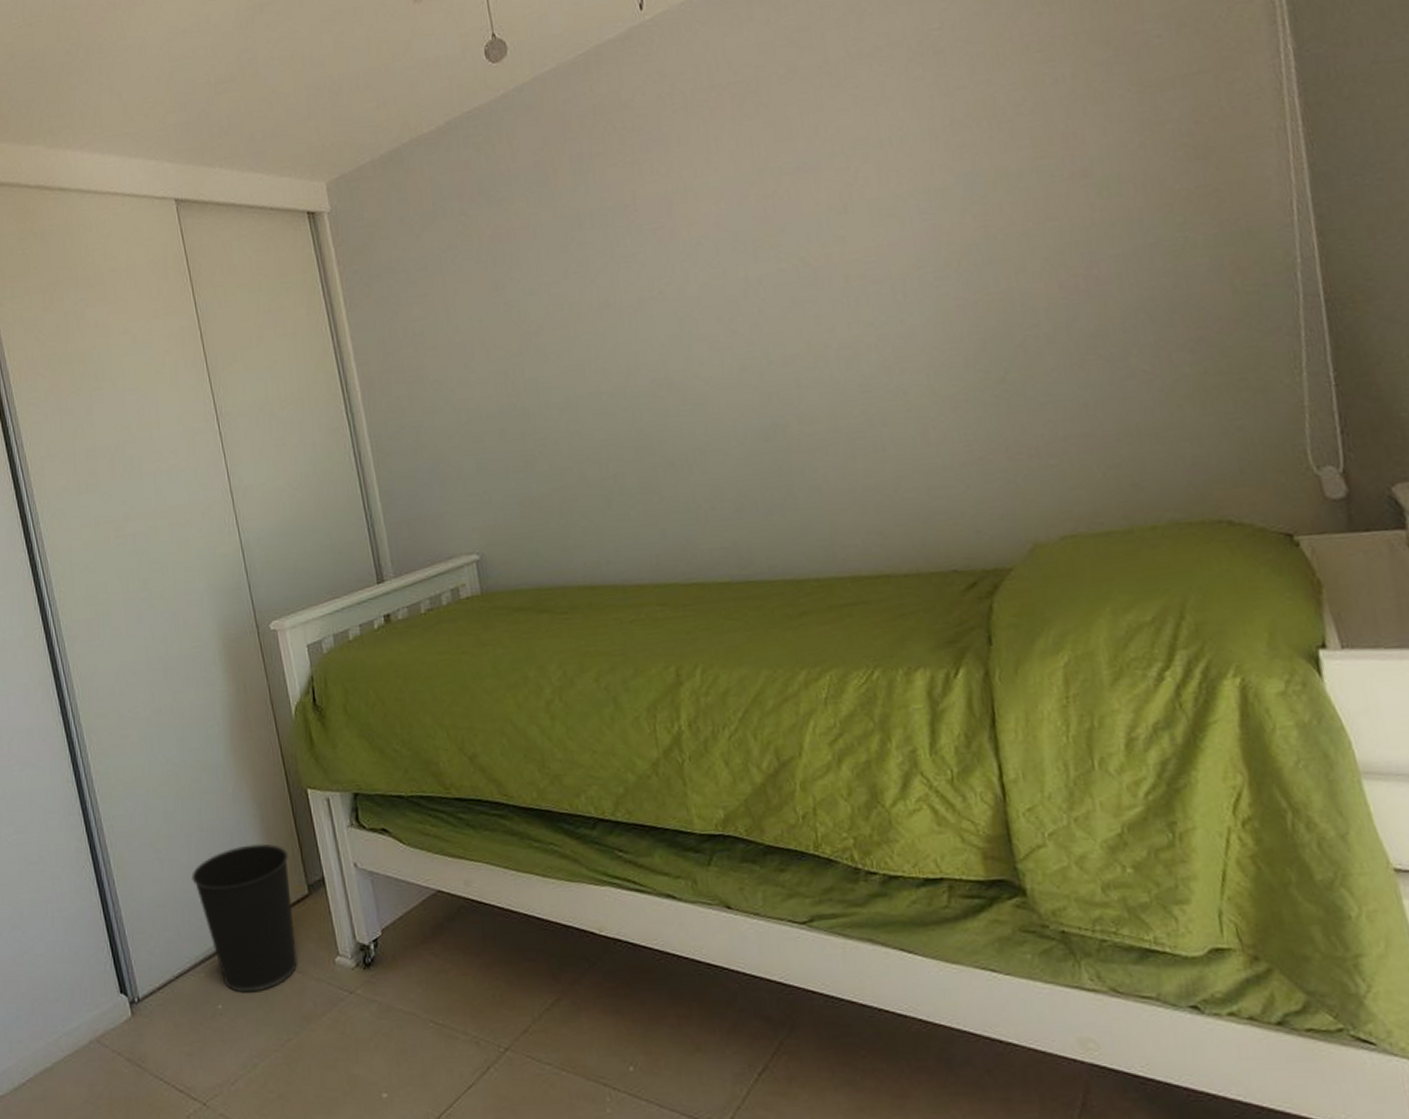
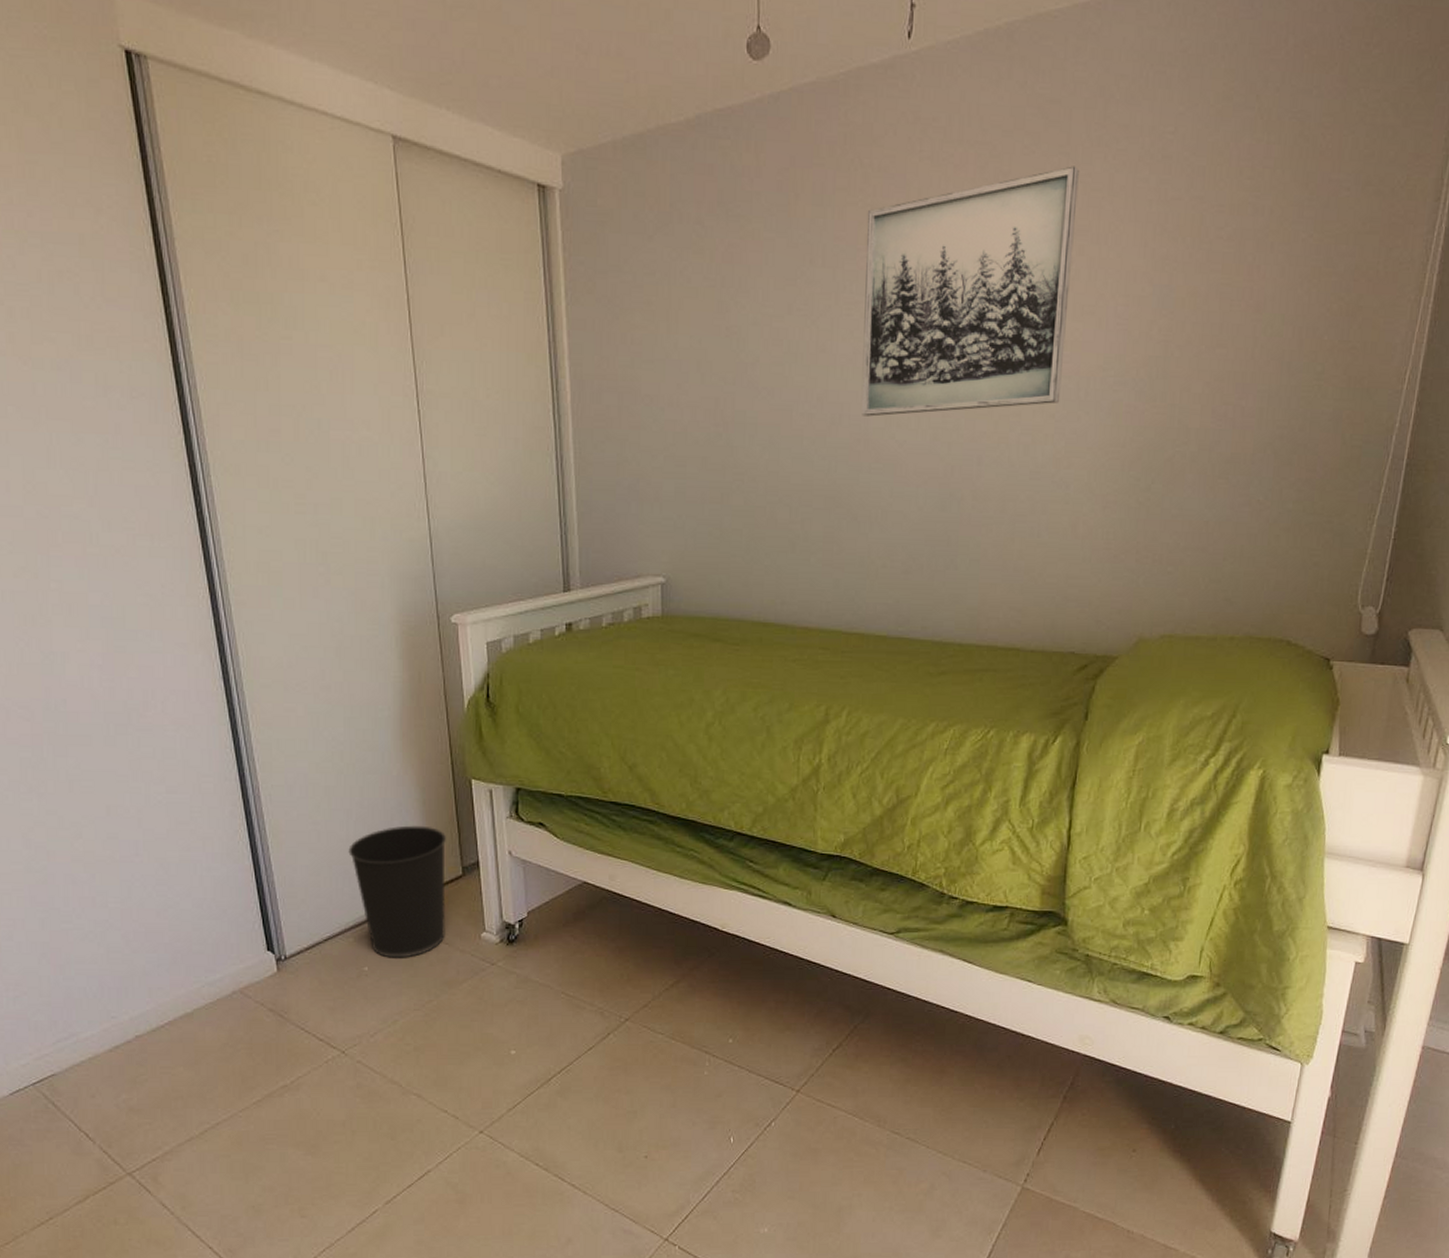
wall art: none [630,82,876,361] -> present [862,166,1079,417]

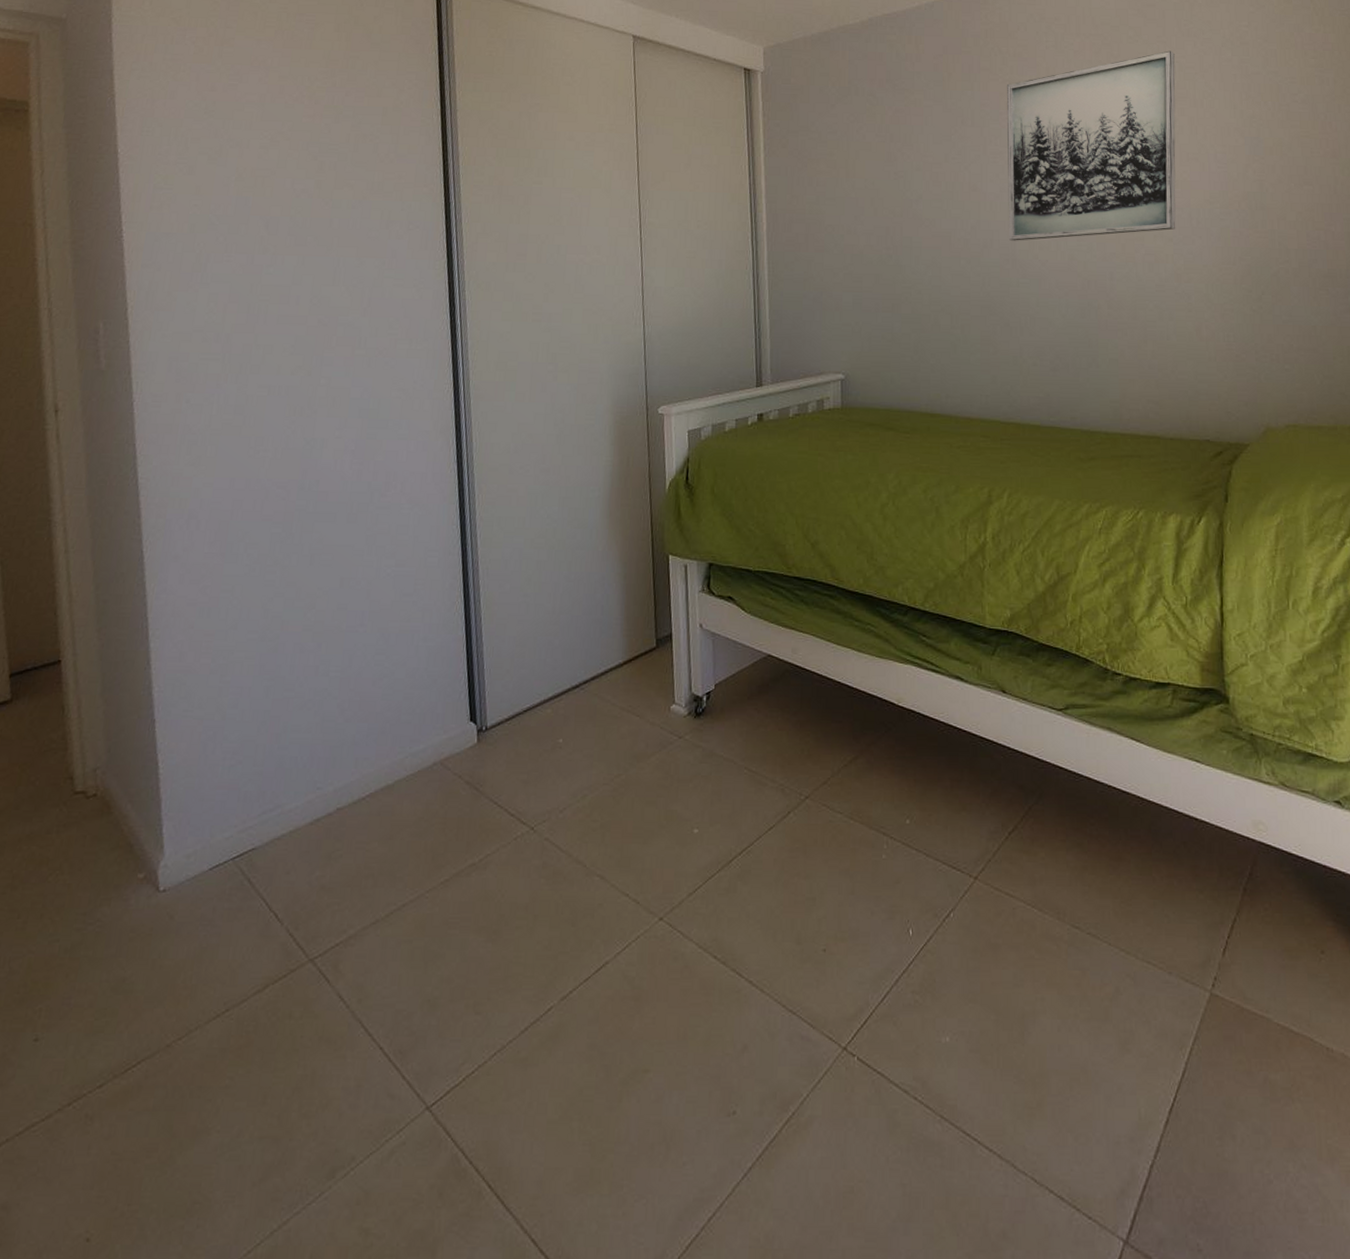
wastebasket: present [348,825,446,958] -> none [553,598,643,730]

